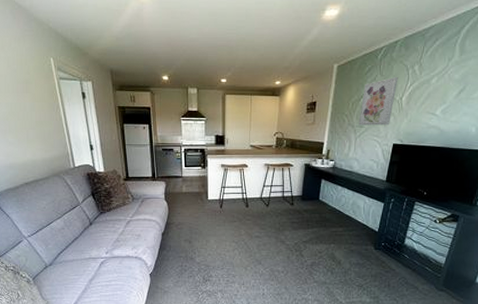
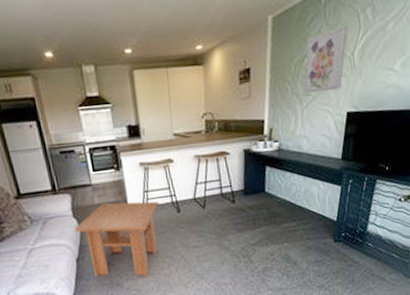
coffee table: none [164,192,232,256] -> present [74,201,159,277]

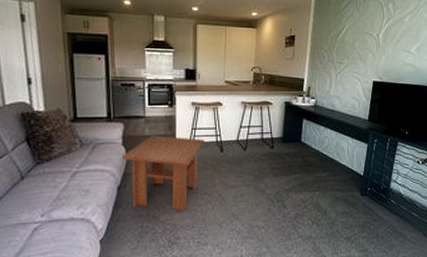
wall art: present [304,26,348,93] -> none [338,14,374,62]

